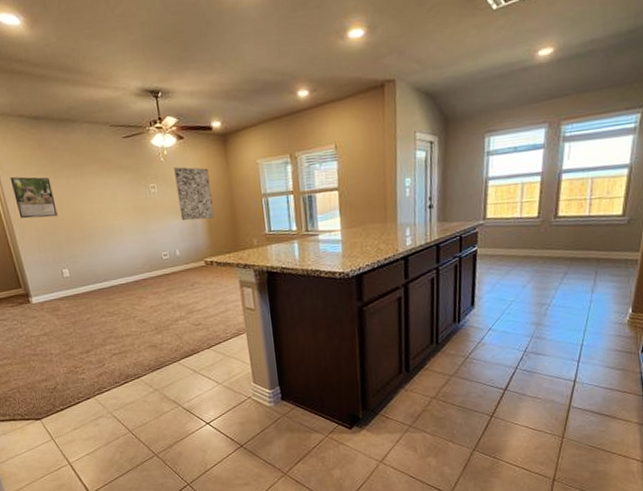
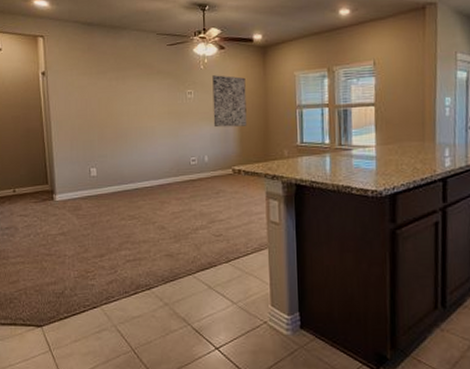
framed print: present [10,177,58,219] -> none [56,77,95,117]

